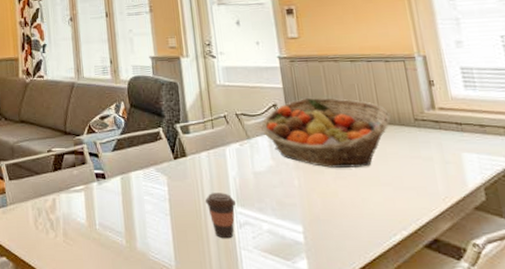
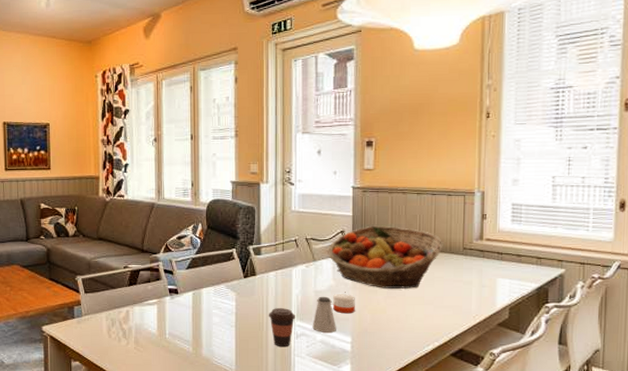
saltshaker: none [255,178,284,221] -> present [312,296,336,333]
candle: none [274,174,302,198] -> present [333,293,355,314]

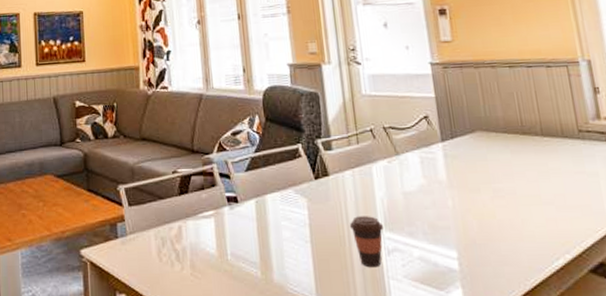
saltshaker: present [312,296,336,333] -> none [405,199,437,246]
fruit basket: present [326,225,443,289] -> none [410,107,553,186]
candle: present [333,293,355,314] -> none [426,193,457,221]

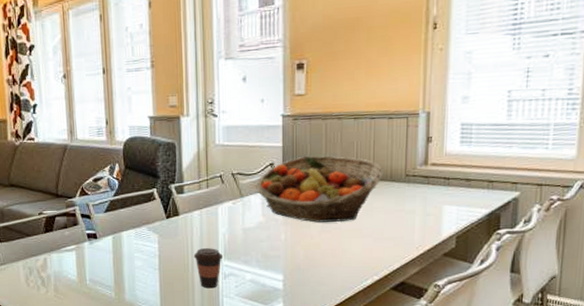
fruit basket: none [410,107,553,186] -> present [255,155,384,223]

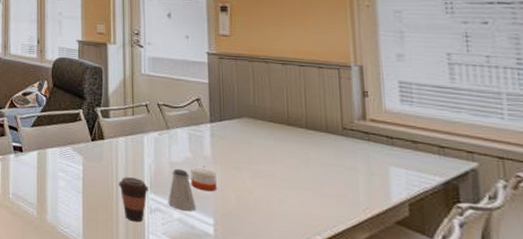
saltshaker: none [241,233,267,272] -> present [168,168,196,211]
fruit basket: present [255,155,384,223] -> none [181,95,318,170]
candle: none [263,229,287,251] -> present [190,167,217,192]

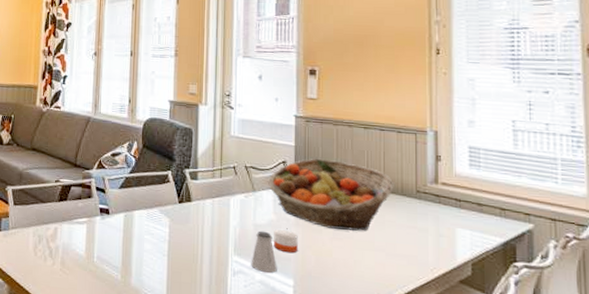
coffee cup: present [118,177,149,222] -> none [203,239,234,285]
fruit basket: none [181,95,318,170] -> present [267,158,394,232]

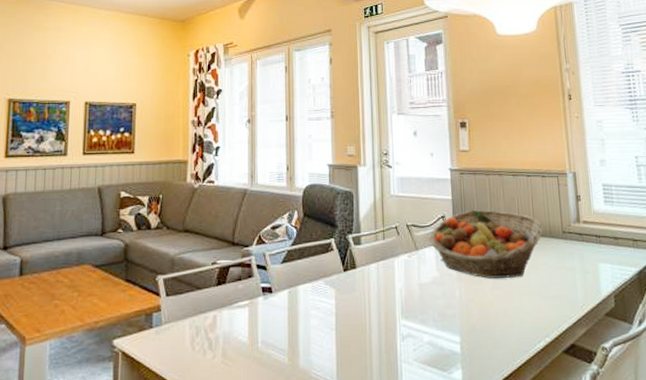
saltshaker: present [251,230,277,273] -> none [418,289,444,332]
candle: present [274,229,298,253] -> none [438,285,462,309]

